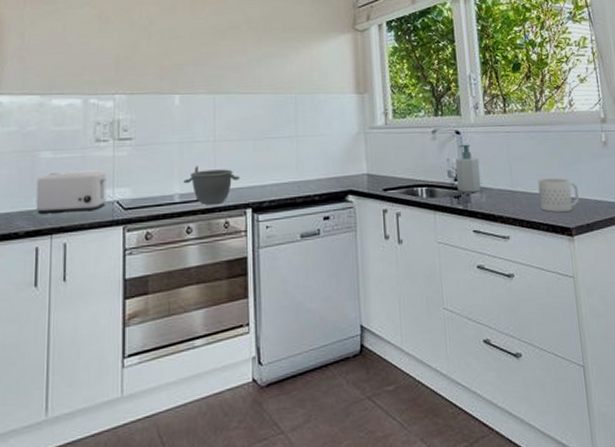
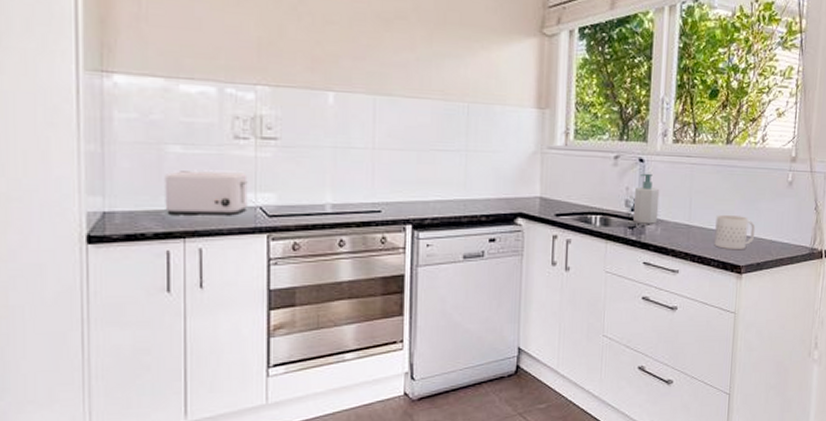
cooking pot: present [183,166,240,205] -> none [336,175,401,219]

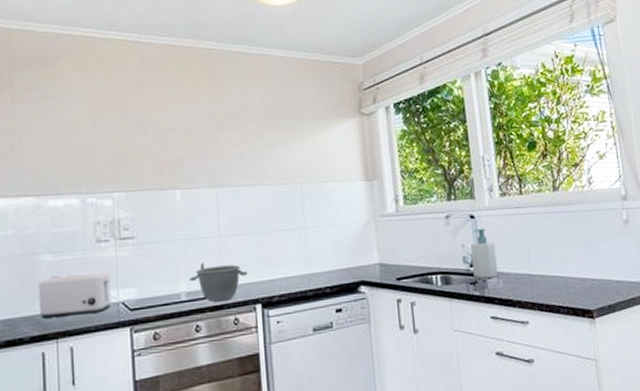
cooking pot: none [336,175,401,219] -> present [189,263,248,303]
mug: present [714,214,756,250] -> none [556,259,601,295]

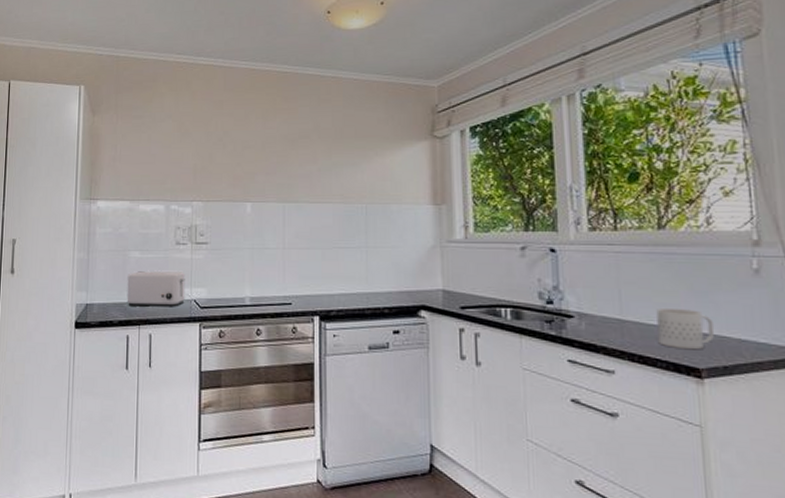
cooking pot: present [189,263,248,303] -> none [254,272,309,310]
soap bottle: present [471,228,499,279] -> none [549,263,581,318]
mug: none [556,259,601,295] -> present [656,307,715,350]

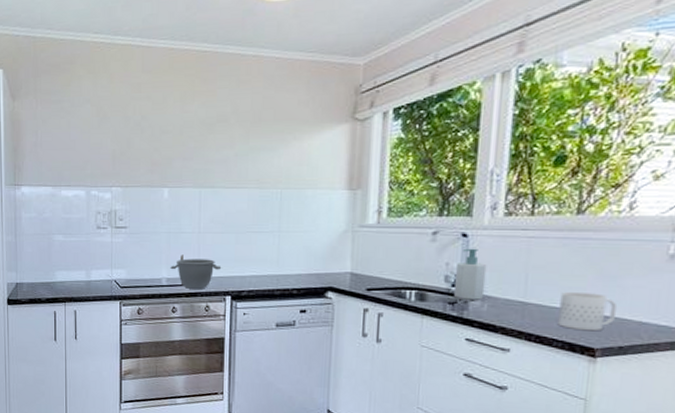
toaster: present [127,271,185,307] -> none [53,253,106,287]
cooking pot: none [254,272,309,310] -> present [170,254,222,290]
soap bottle: none [549,263,581,318] -> present [454,248,487,300]

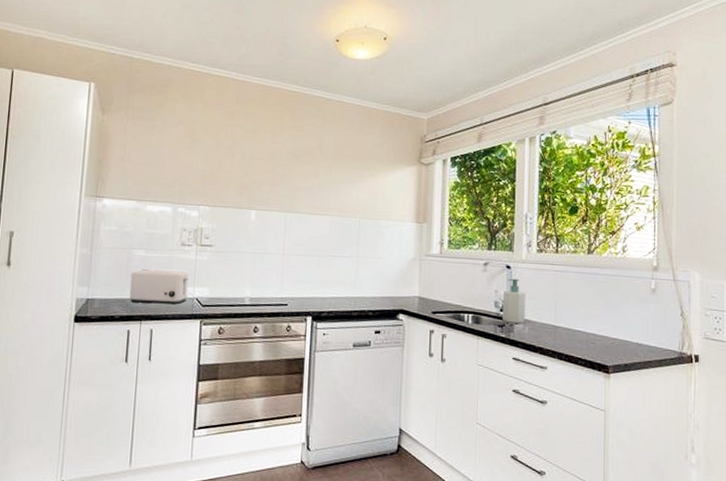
toaster: none [53,253,106,287] -> present [129,269,189,305]
cooking pot: present [170,254,222,290] -> none [254,275,304,310]
mug: present [558,291,618,332] -> none [580,317,621,351]

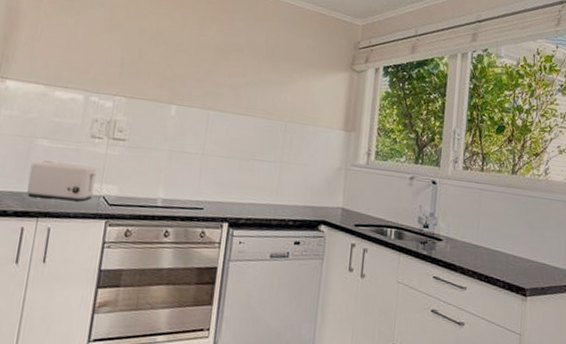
soap bottle: present [503,278,526,324] -> none [425,194,450,242]

